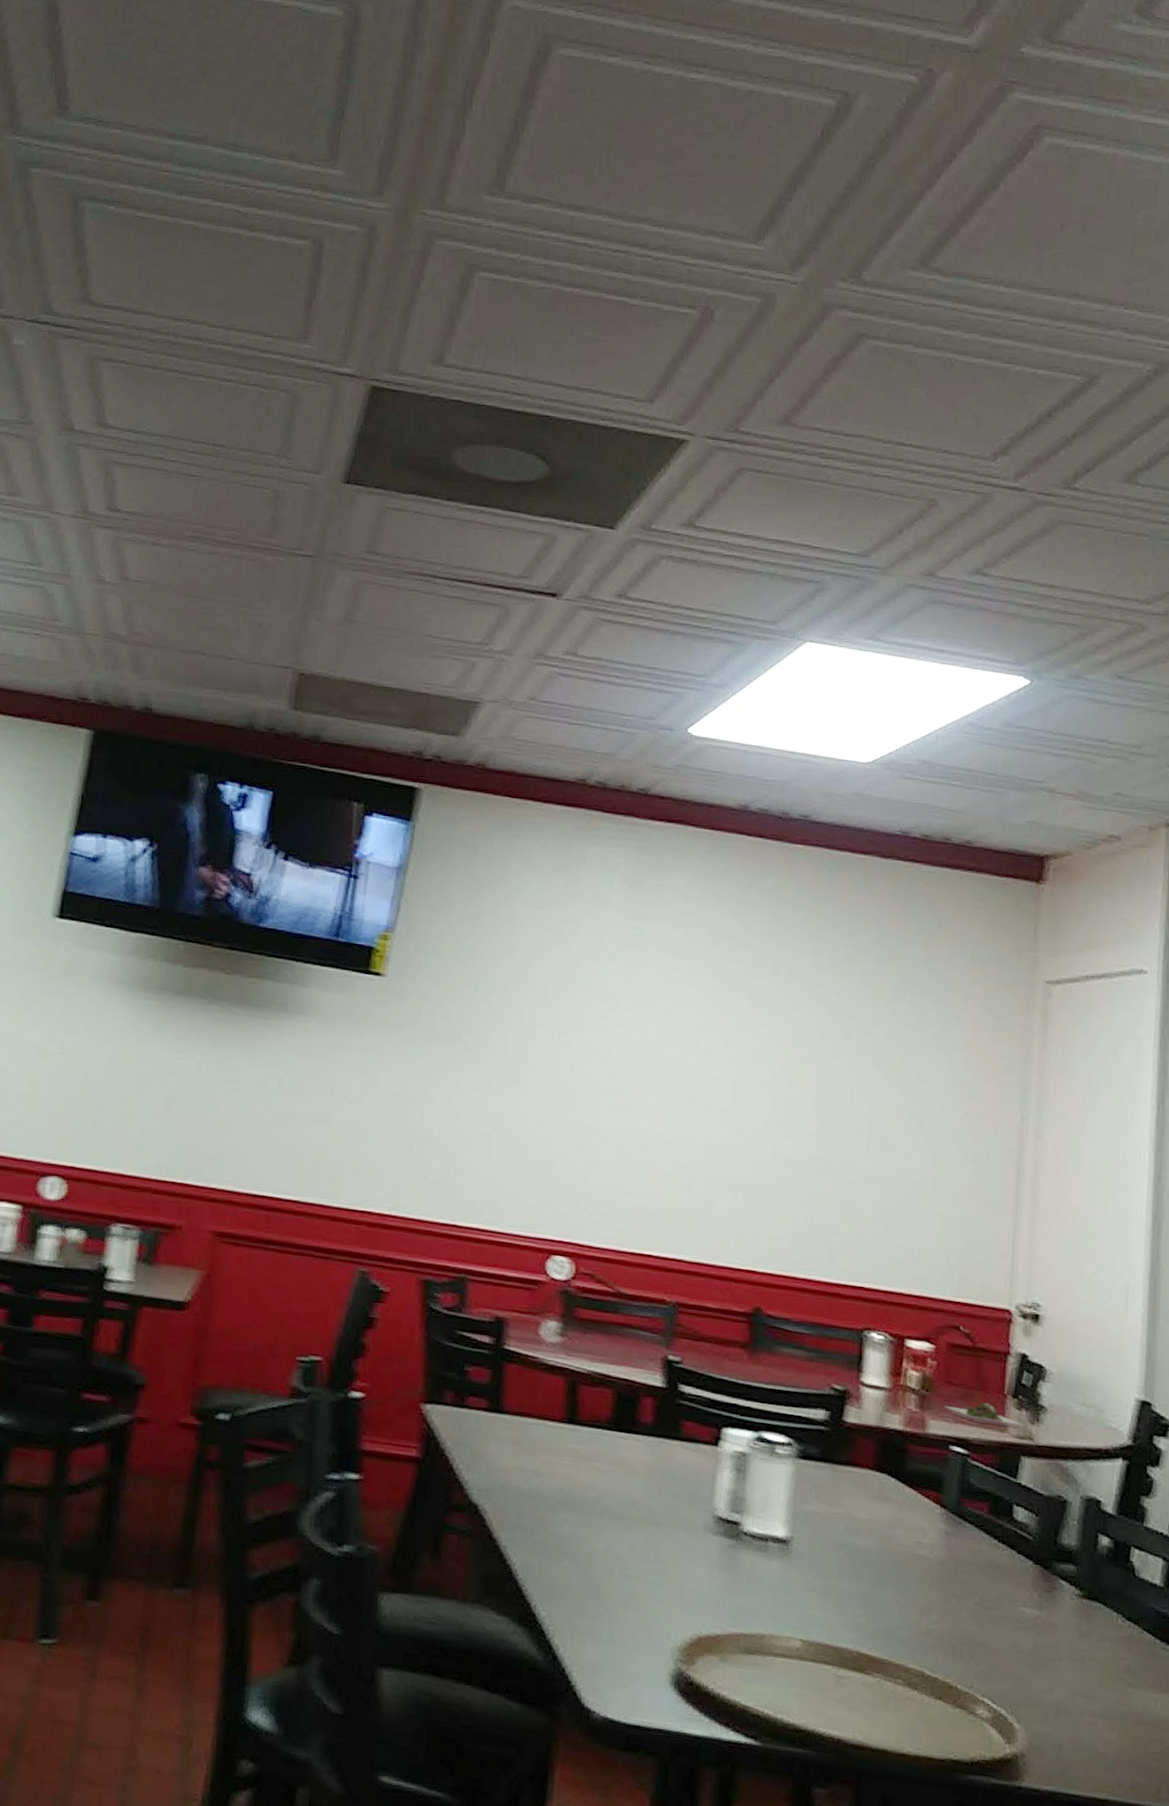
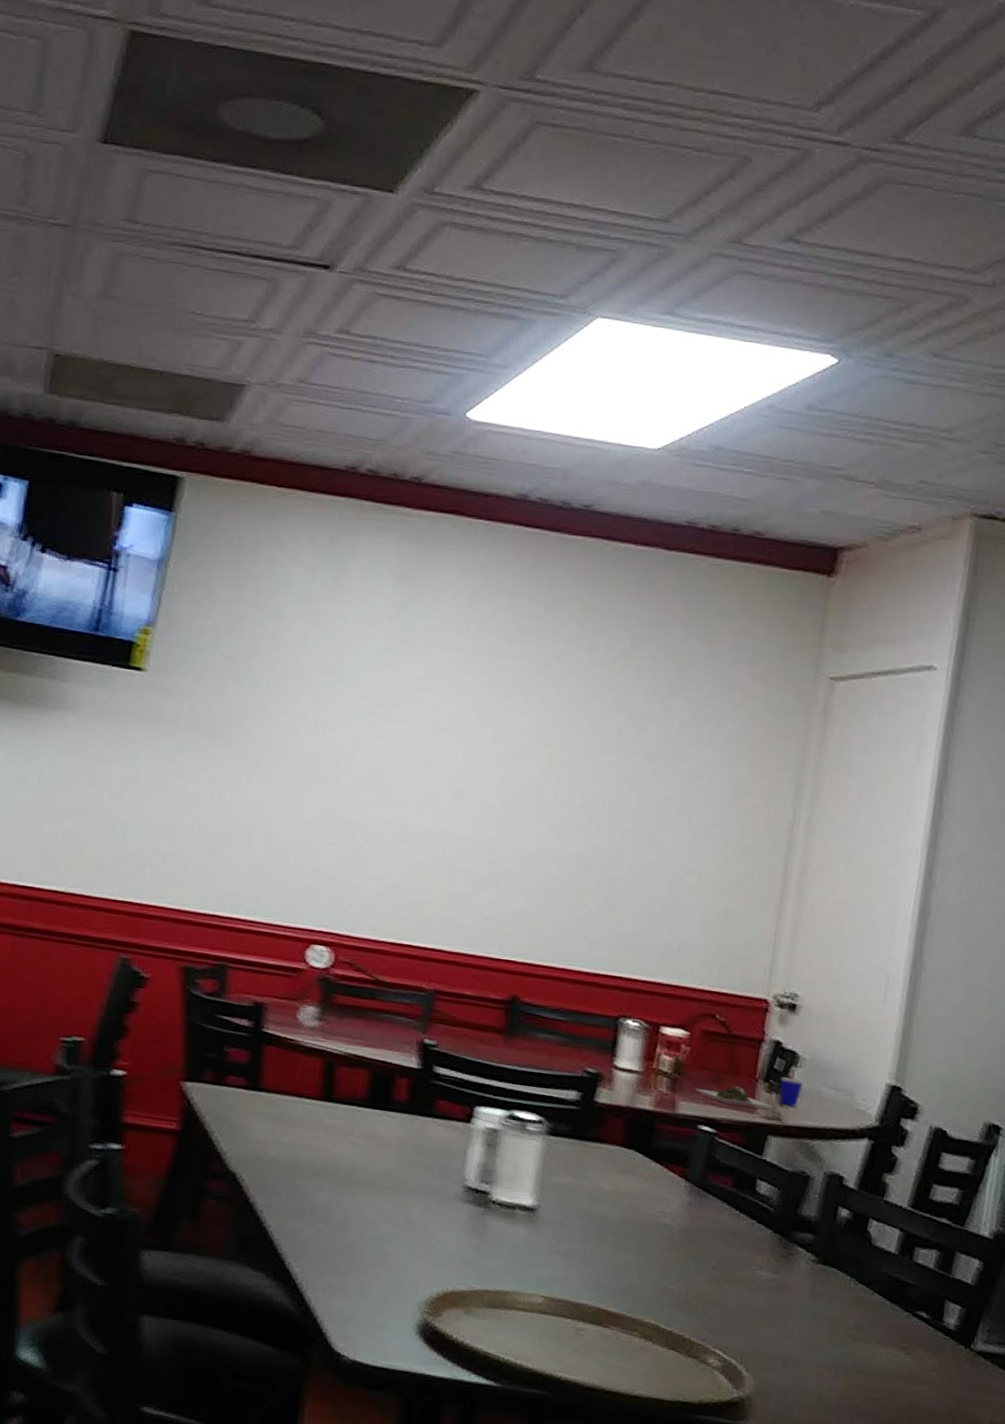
beverage cup: none [1029,1385,1053,1425] -> present [780,1070,804,1107]

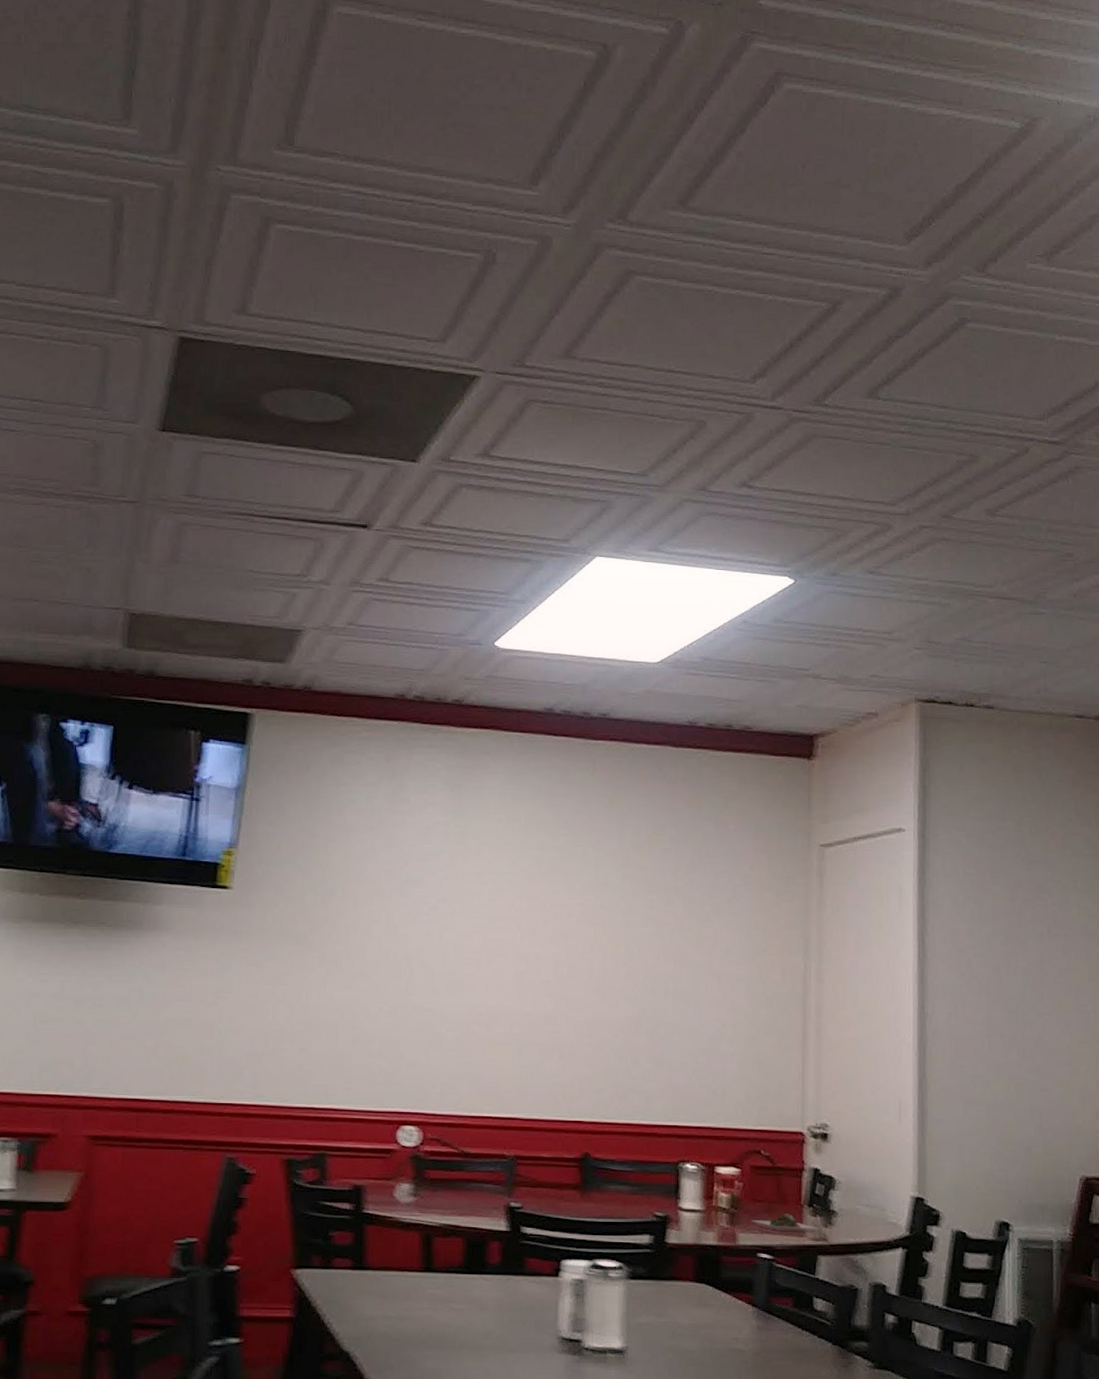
beverage cup: present [780,1070,804,1107] -> none [822,1193,842,1227]

